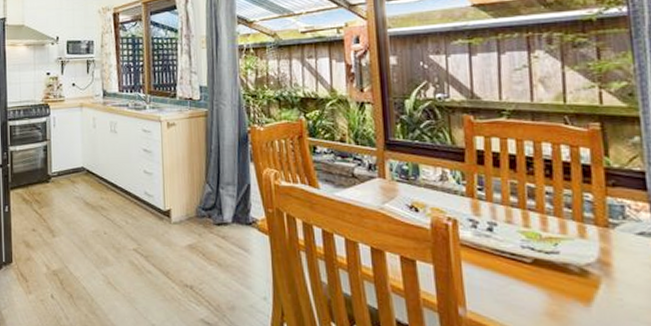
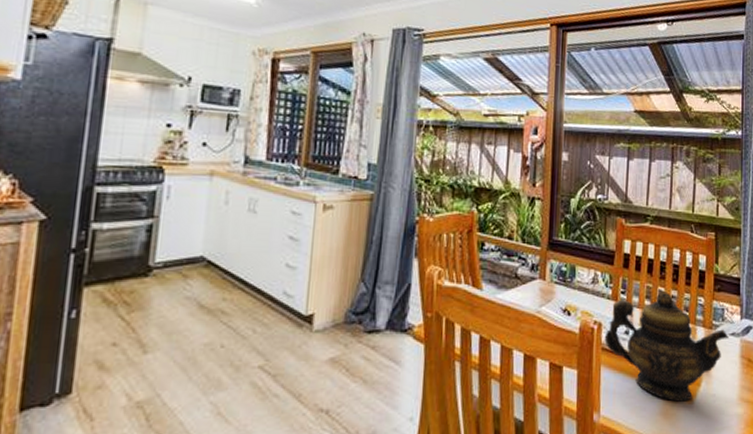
teapot: none [462,188,635,304] -> present [604,292,729,402]

